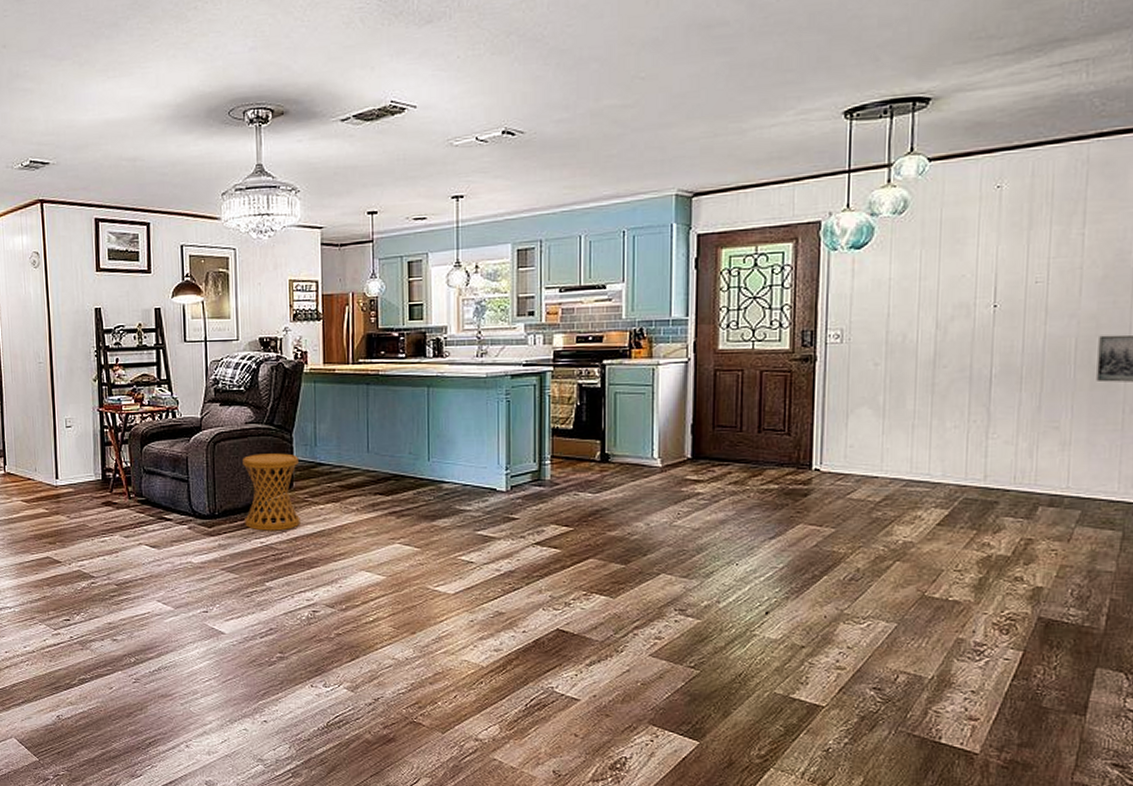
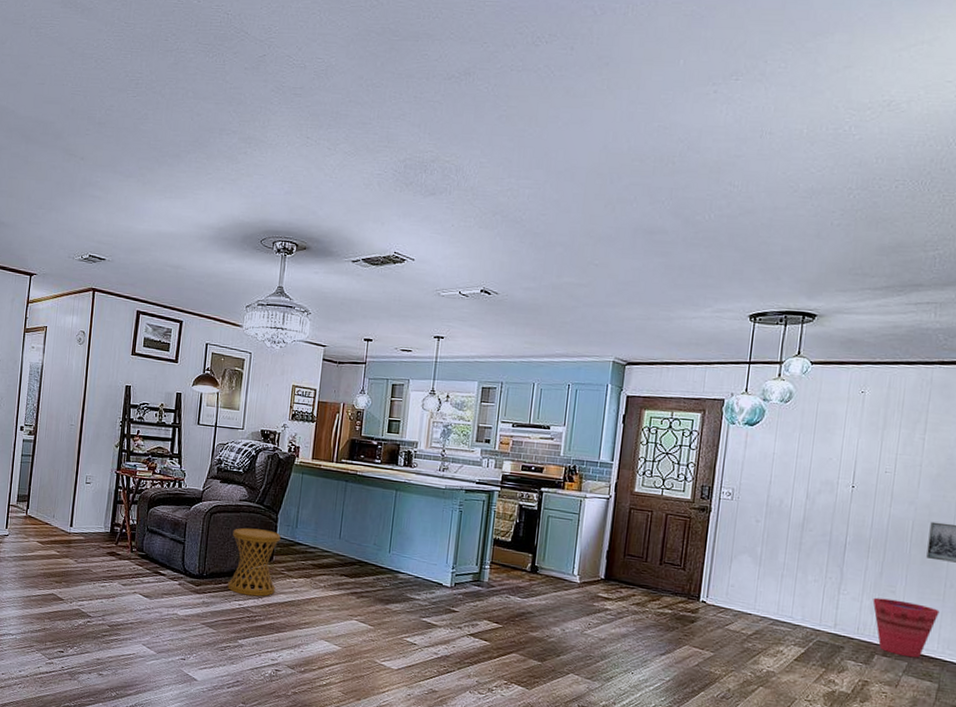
bucket: none [1031,437,1118,504] -> present [872,597,940,658]

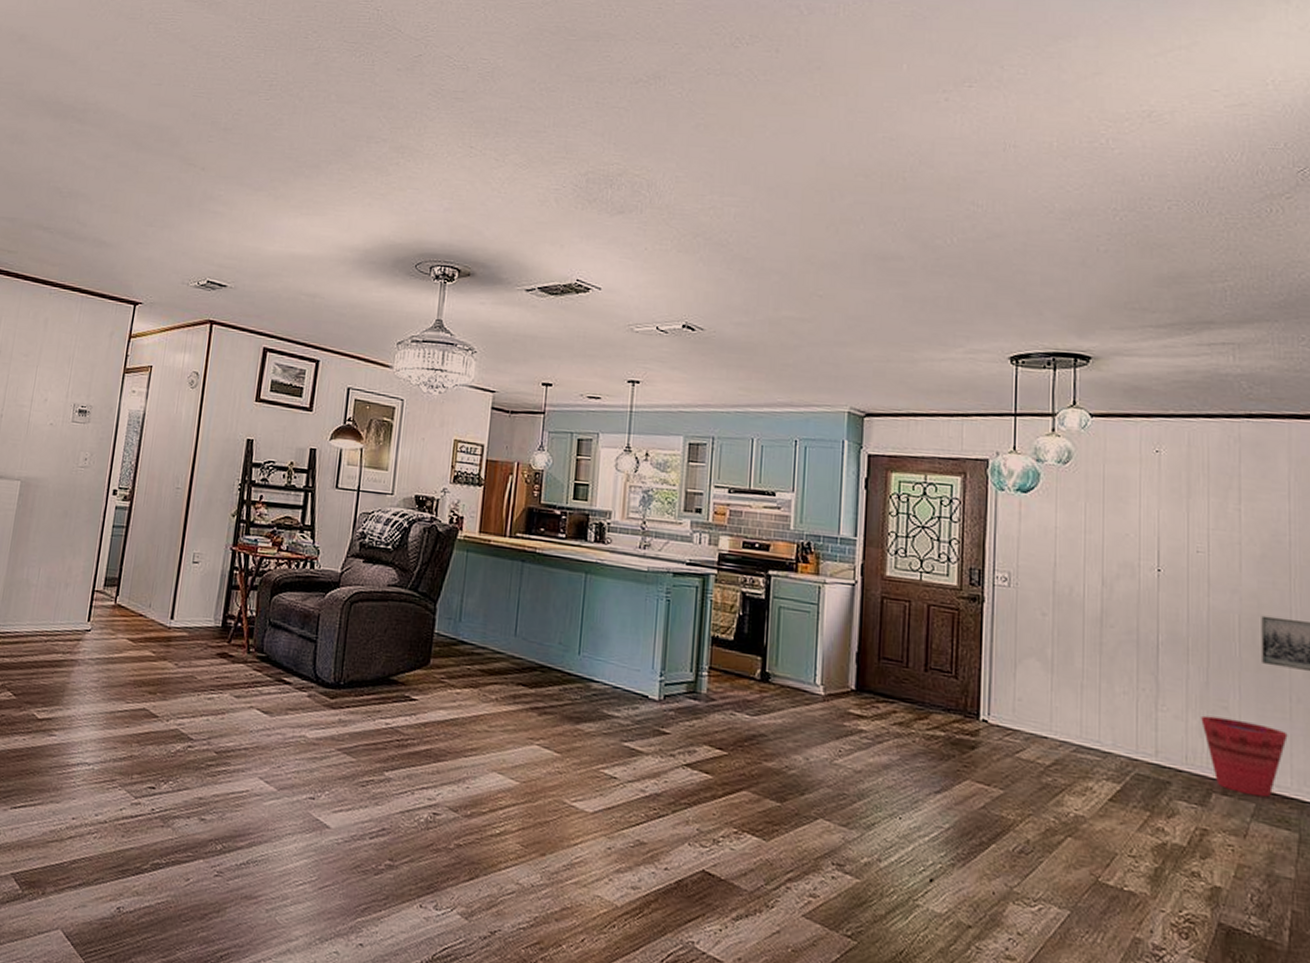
side table: present [227,527,281,597] -> none [371,621,440,713]

